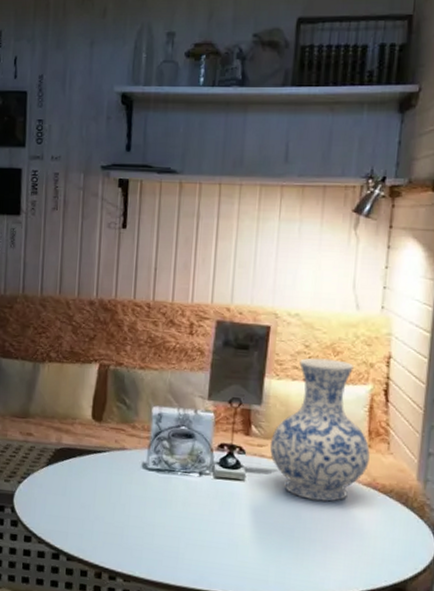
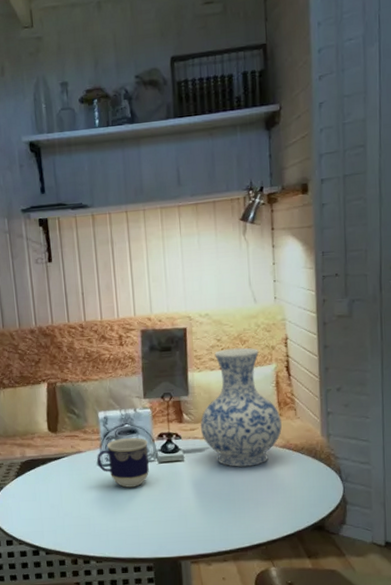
cup: none [142,441,205,501] -> present [97,437,149,488]

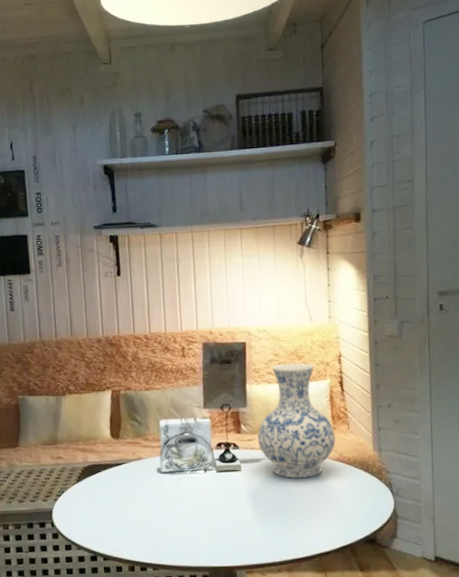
cup: present [97,437,149,488] -> none [157,446,207,495]

